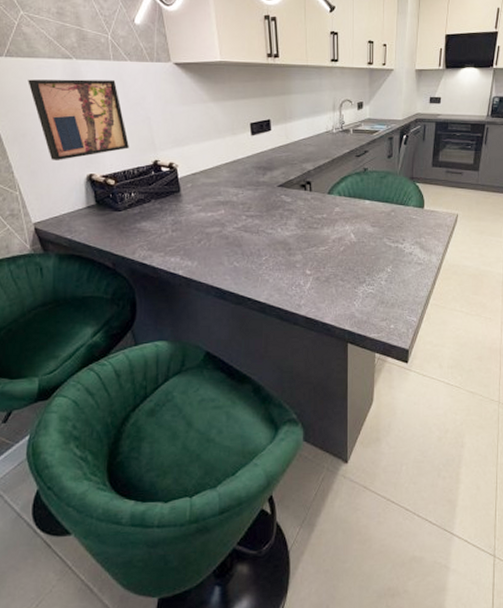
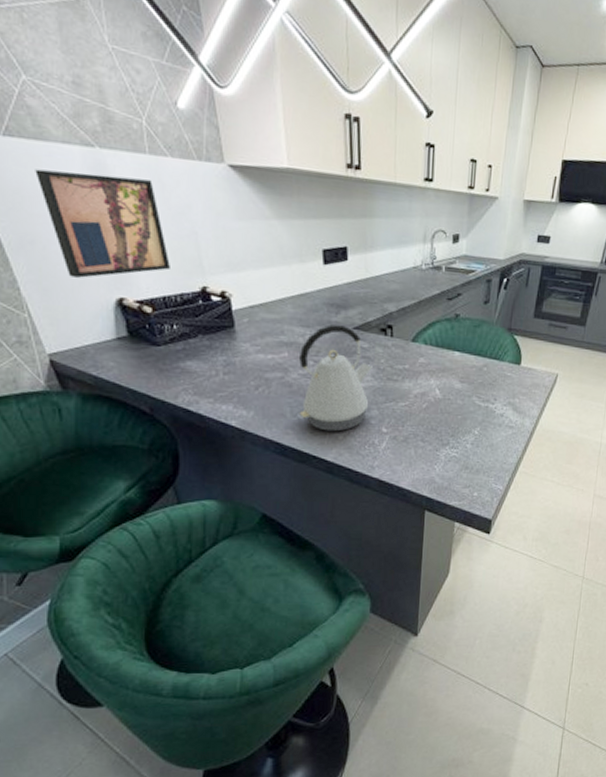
kettle: none [233,184,296,276] -> present [298,324,373,432]

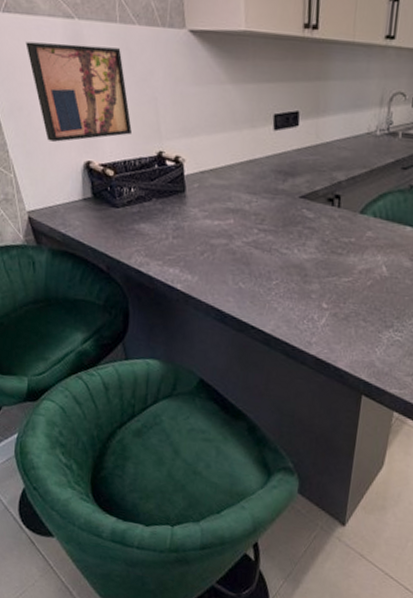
kettle: present [298,324,373,432] -> none [240,192,317,303]

